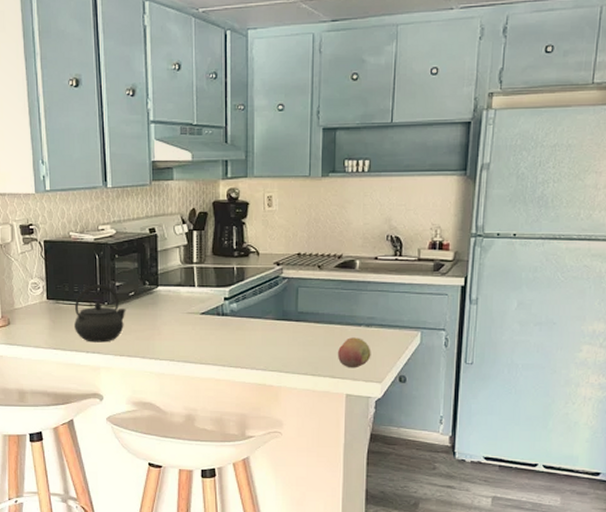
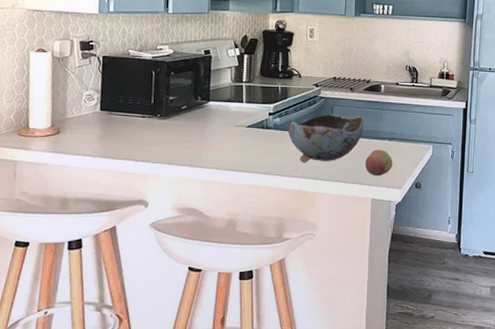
kettle: present [74,283,126,343] -> none [125,97,178,152]
bowl: none [246,296,335,354] -> present [287,113,364,163]

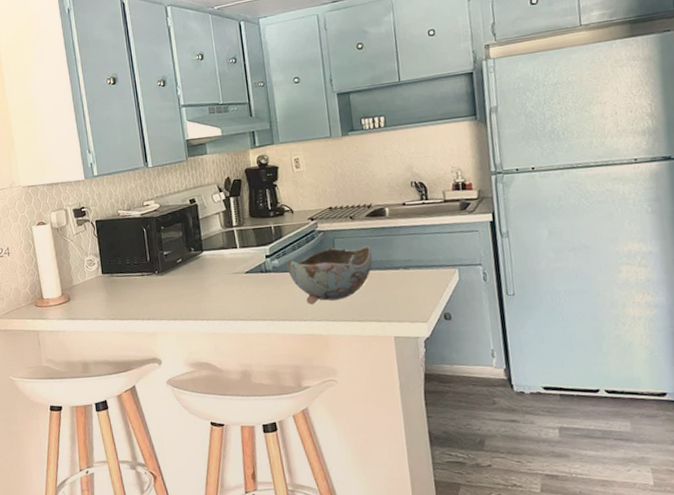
fruit: present [365,149,393,176] -> none [380,280,413,311]

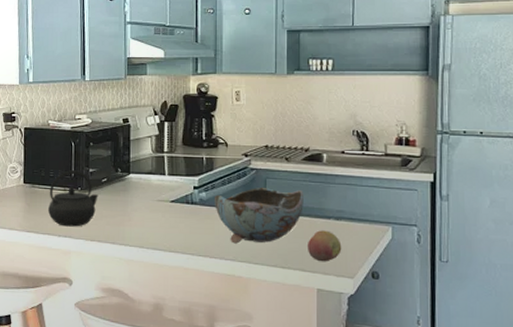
kettle: none [128,254,176,310] -> present [48,169,99,227]
fruit: none [380,280,413,311] -> present [308,230,342,262]

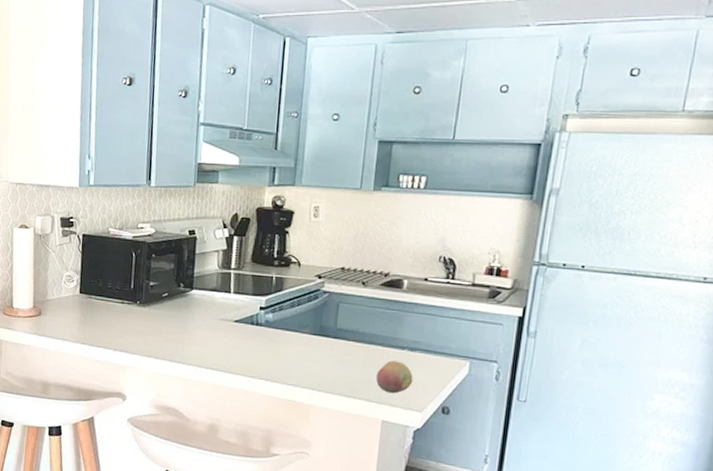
kettle: present [48,169,99,227] -> none [104,281,158,342]
bowl: present [215,187,304,244] -> none [281,311,378,370]

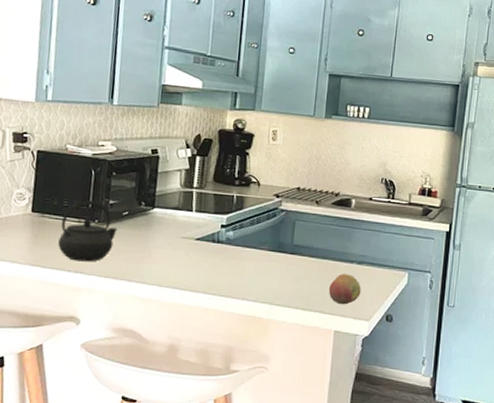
kettle: none [104,281,158,342] -> present [58,199,118,262]

